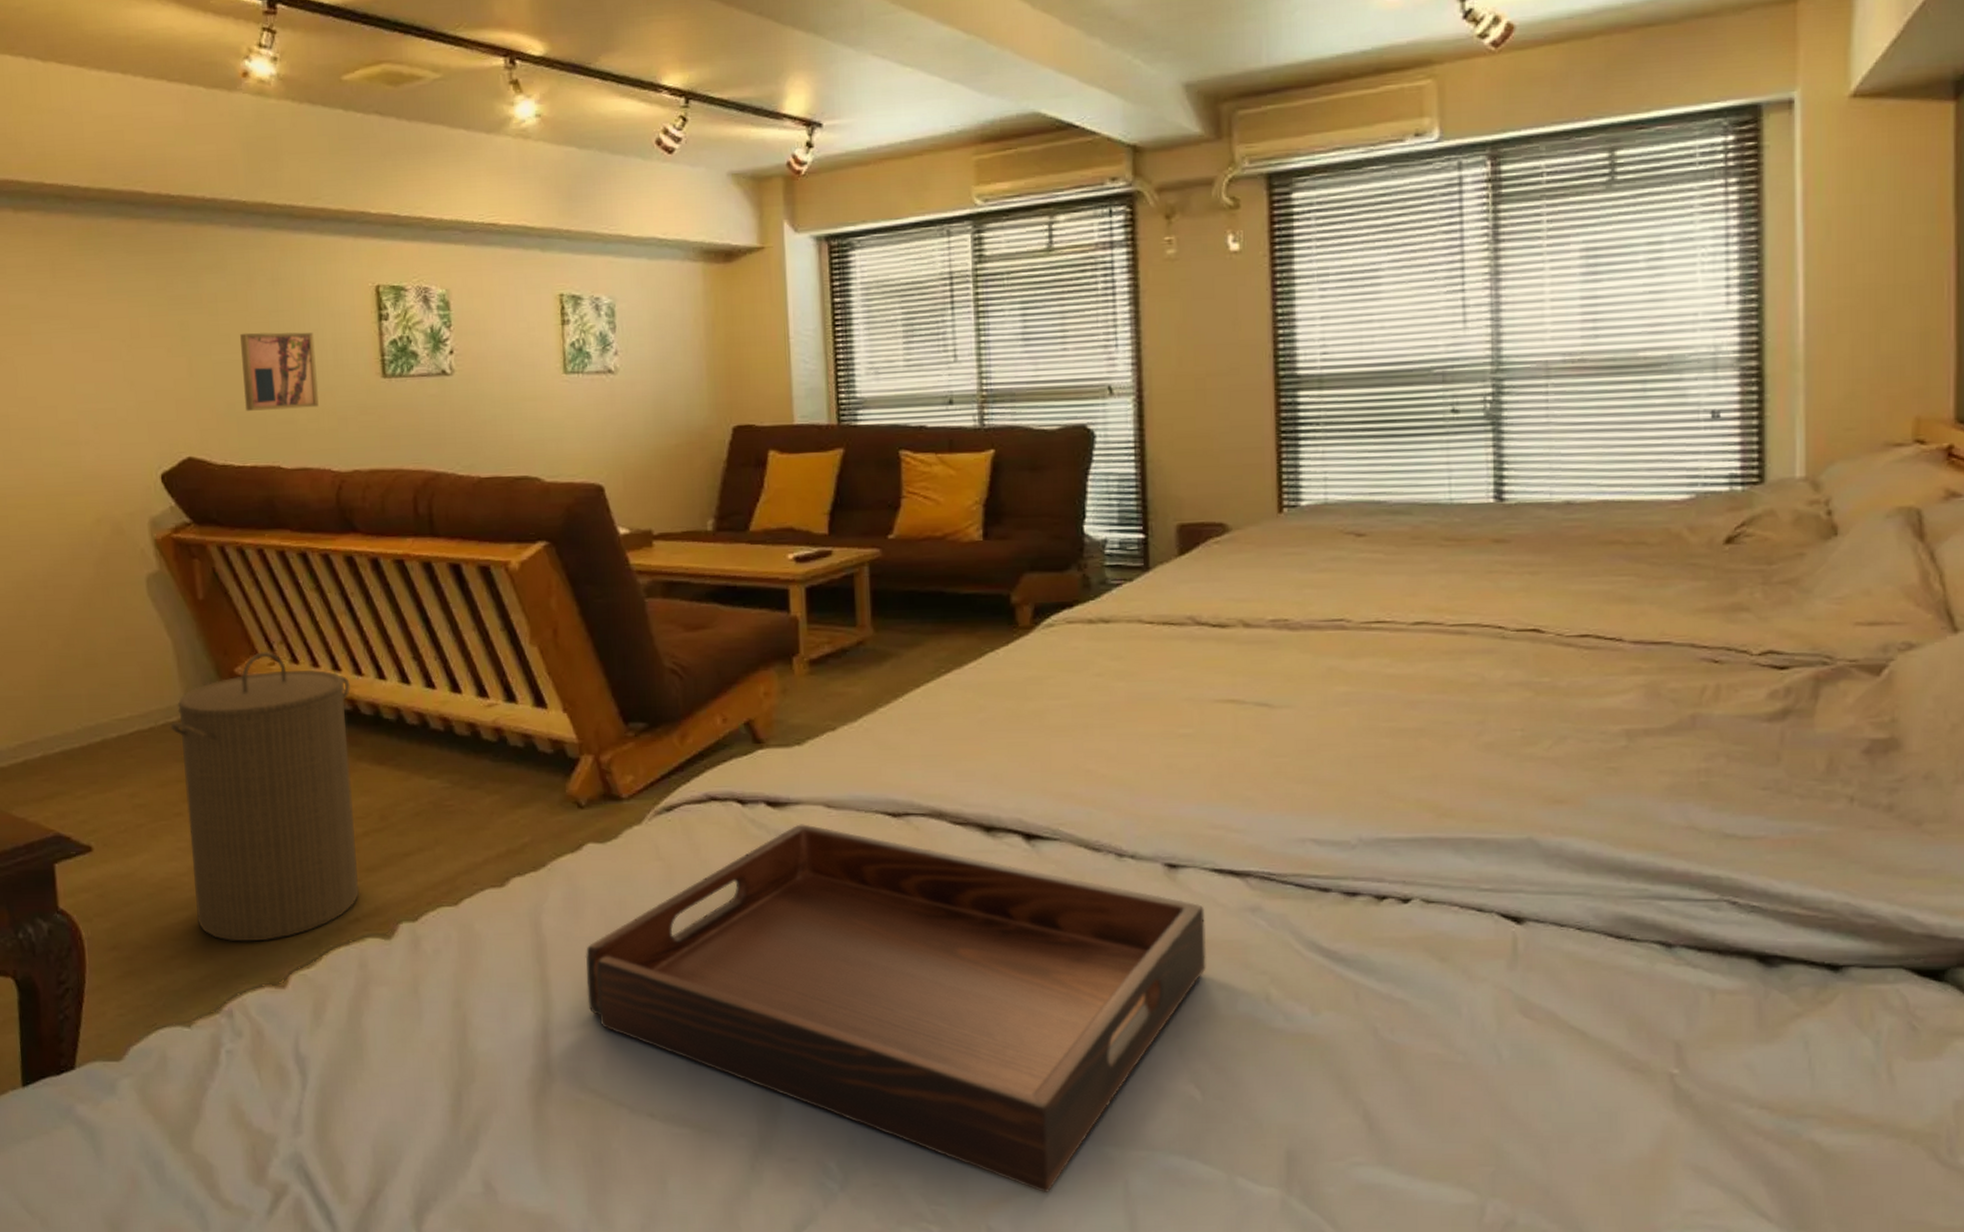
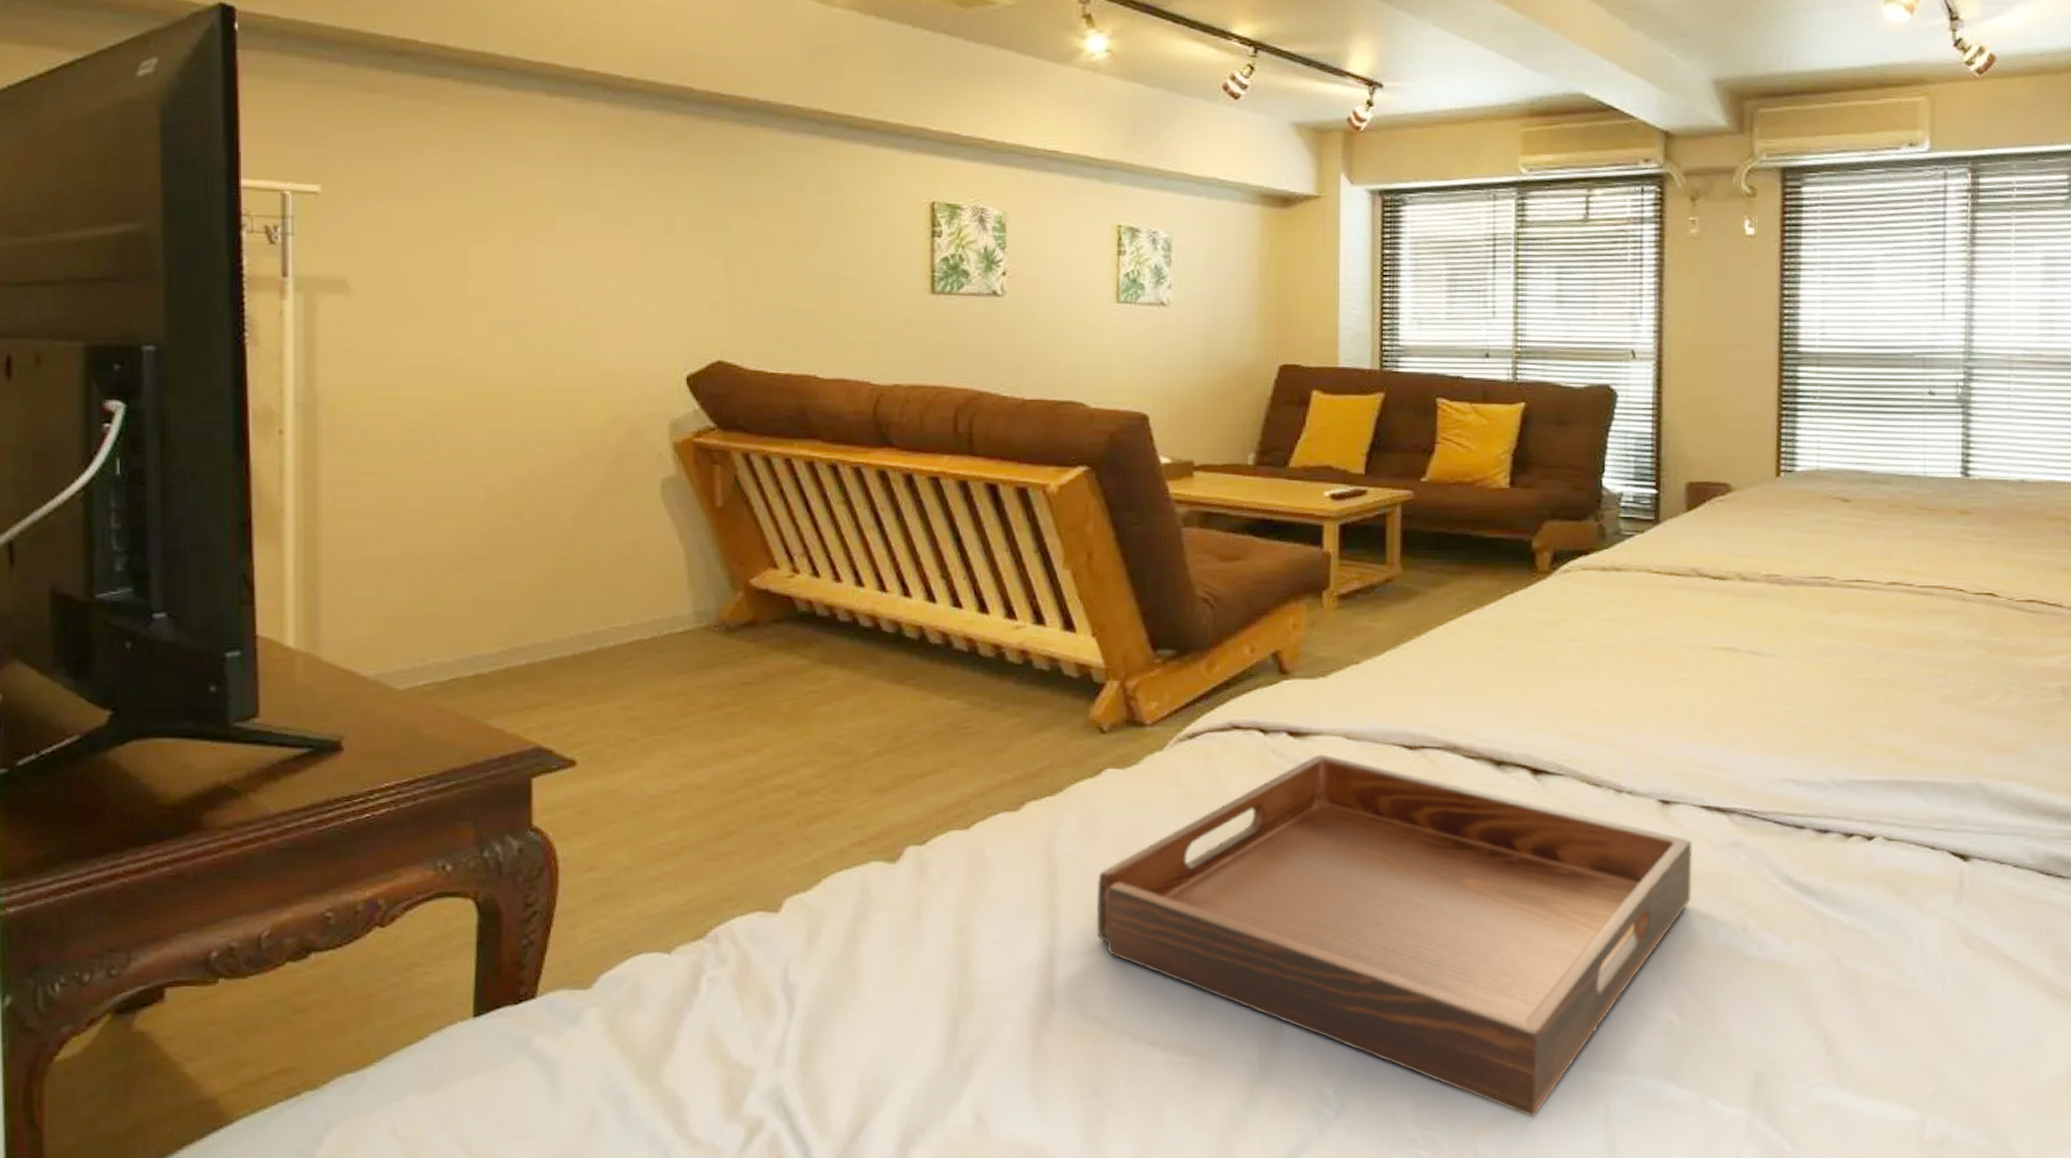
laundry hamper: present [170,651,359,942] -> none [674,564,874,864]
wall art: present [240,332,319,411] -> none [784,239,862,319]

